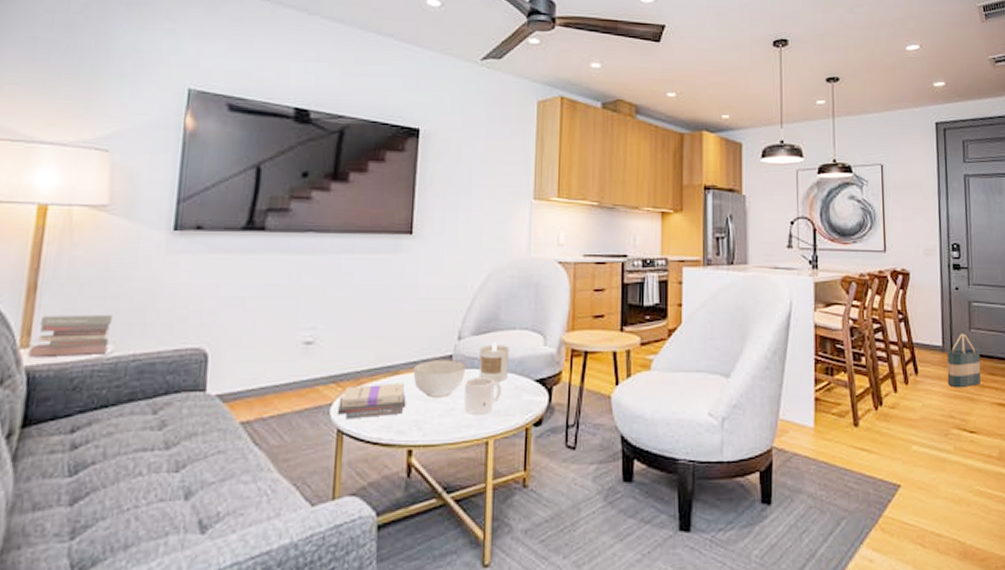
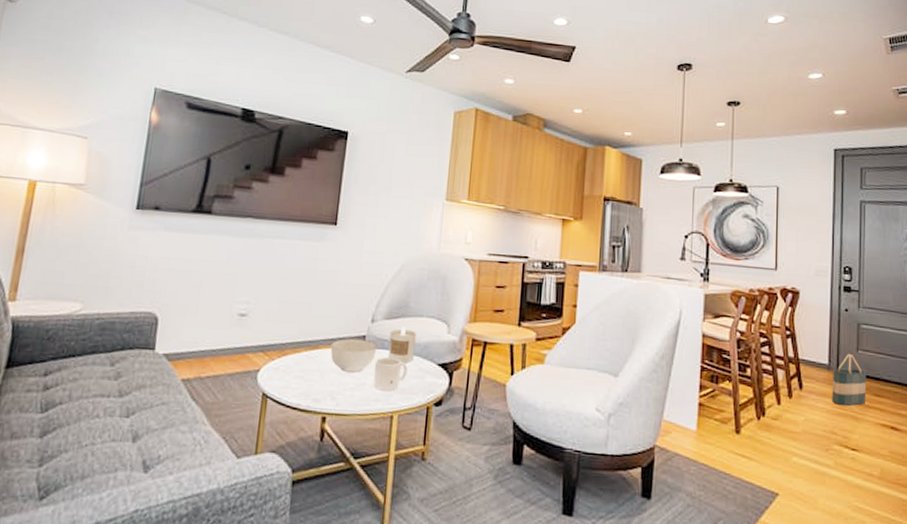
books: present [28,314,113,358] -> none [14,275,83,312]
books: present [338,383,406,420] -> none [264,356,323,385]

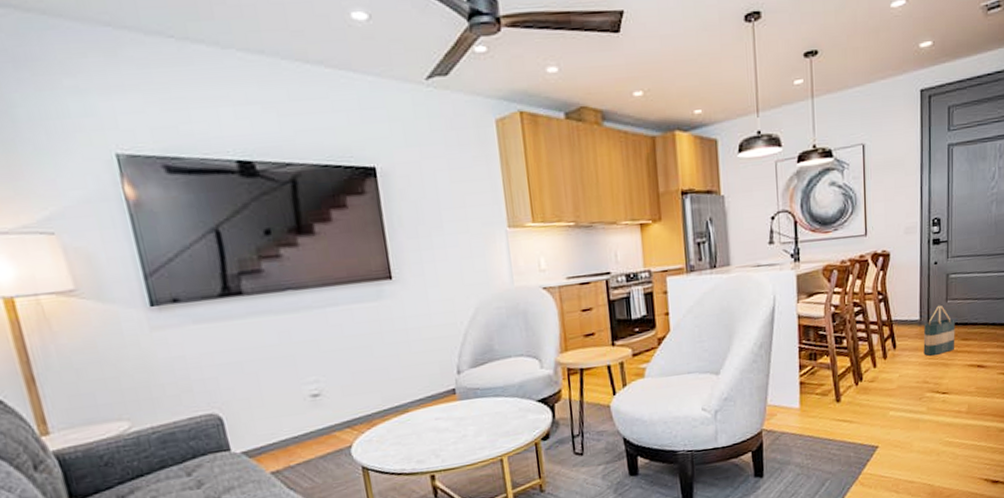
bowl: present [330,338,377,373] -> none [420,392,471,429]
mug: present [373,357,408,391] -> none [471,404,508,439]
candle: present [387,327,417,363] -> none [480,371,512,407]

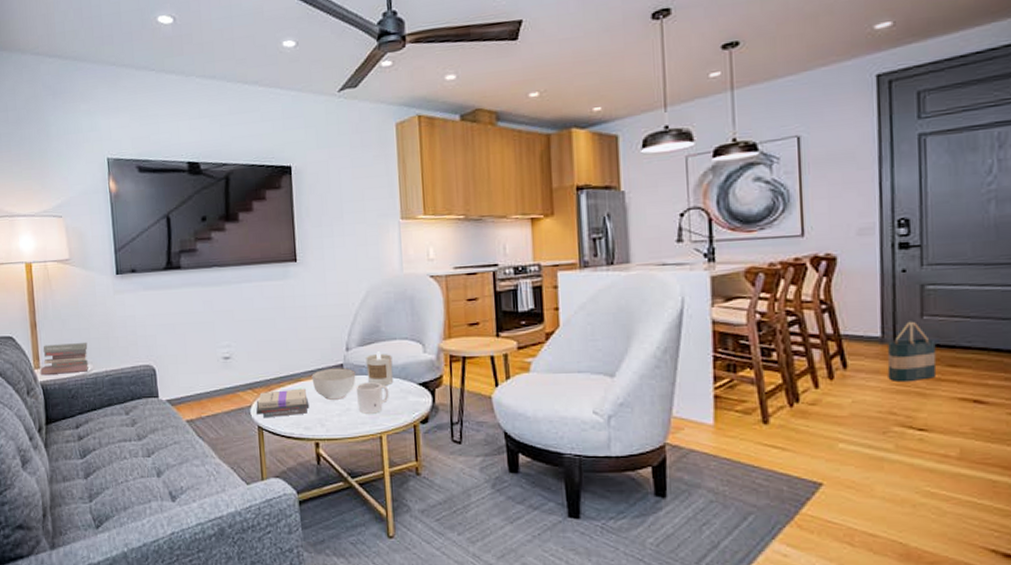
books: none [50,394,126,444] -> present [40,342,89,376]
books: none [357,419,421,458] -> present [256,388,310,418]
bowl: none [420,392,471,429] -> present [311,368,356,400]
mug: none [471,404,508,439] -> present [355,382,389,414]
candle: none [480,371,512,407] -> present [366,351,394,386]

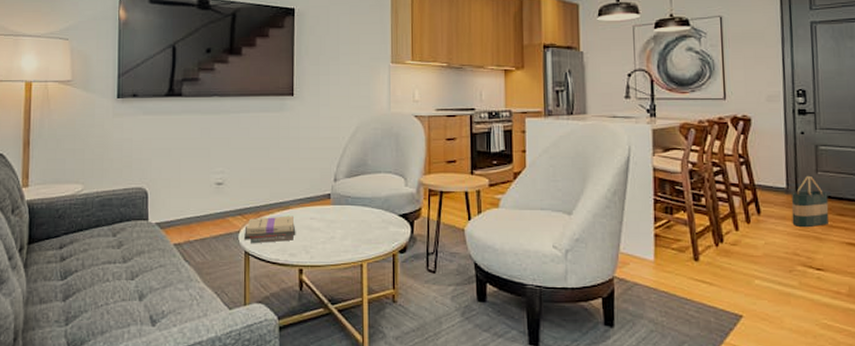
books: present [40,342,89,376] -> none [28,162,81,194]
bowl: present [311,368,356,400] -> none [300,198,342,228]
mug: present [355,382,389,414] -> none [341,212,372,242]
candle: present [366,351,394,386] -> none [352,183,377,216]

